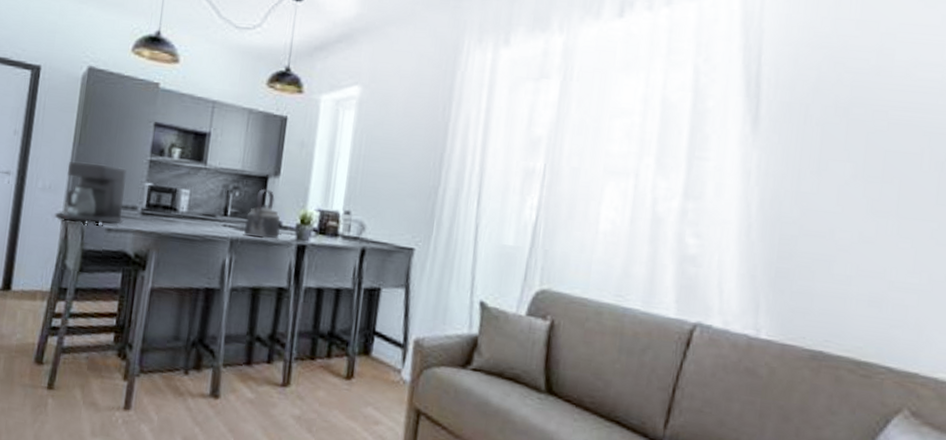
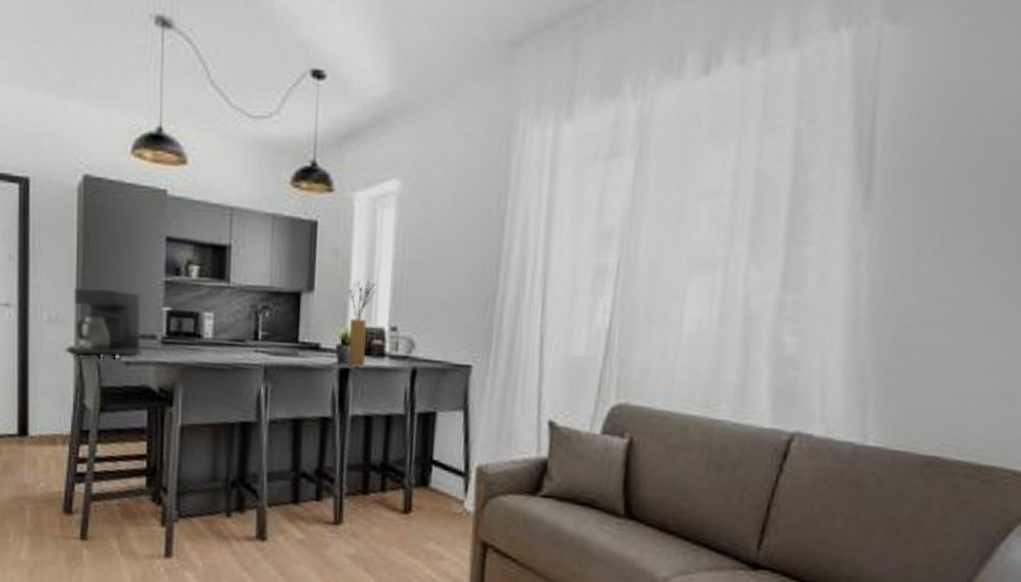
kettle: present [244,189,281,240] -> none [279,307,319,364]
vase: none [306,169,335,245] -> present [348,279,376,367]

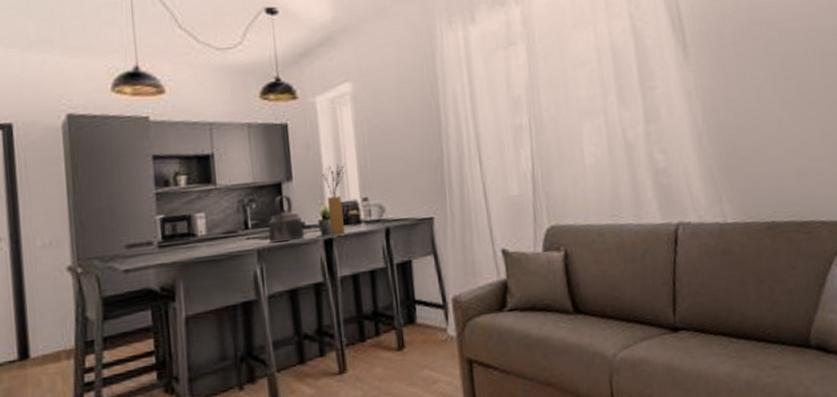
coffee maker: present [65,287,142,357] -> none [62,206,140,274]
kettle: none [279,307,319,364] -> present [268,195,304,243]

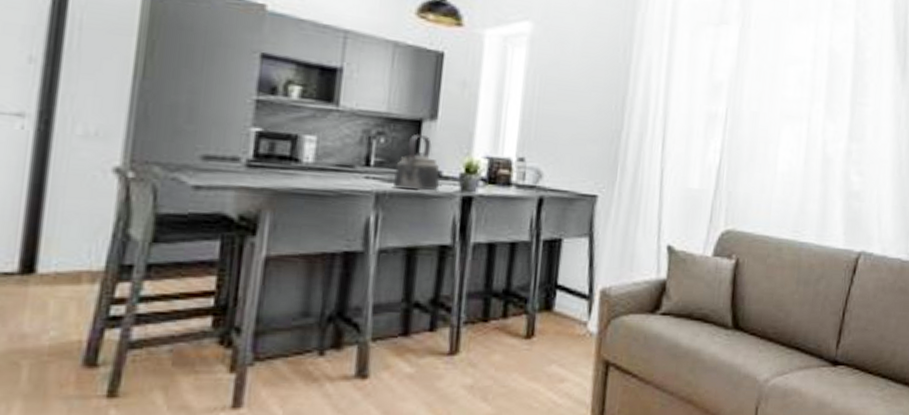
vase: present [322,163,345,236] -> none [472,111,504,195]

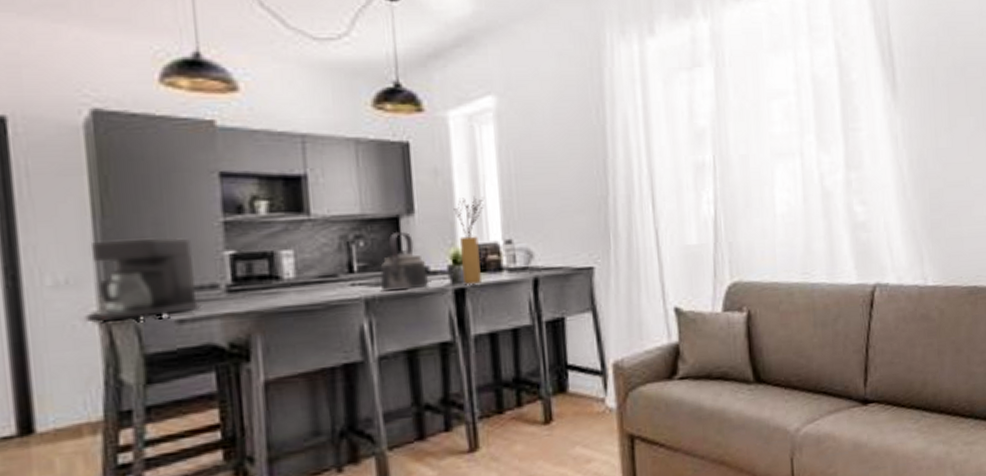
coffee maker: none [106,100,221,181] -> present [84,237,200,323]
vase: none [472,111,504,195] -> present [453,196,484,285]

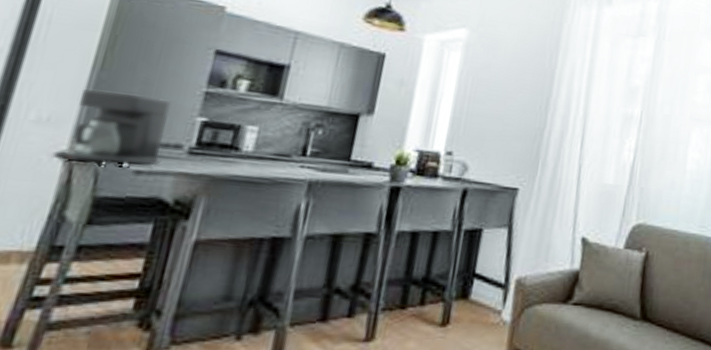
kettle: present [380,232,428,291] -> none [326,128,372,181]
vase: present [453,196,484,285] -> none [401,108,437,186]

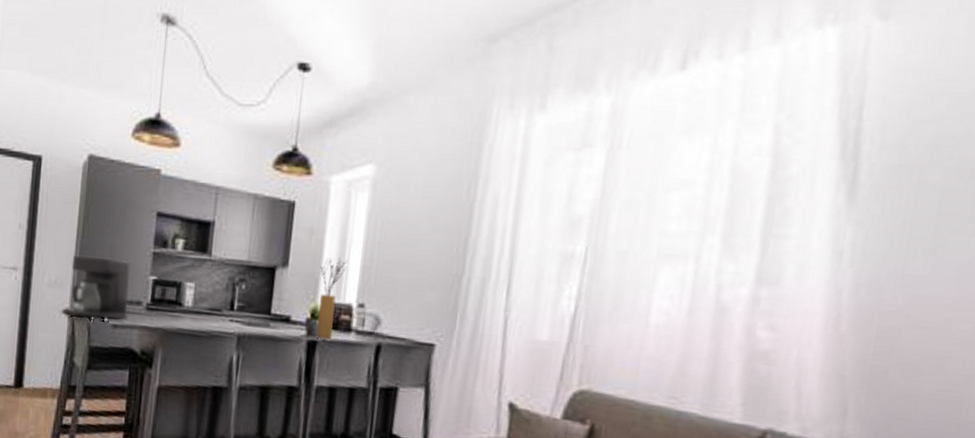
vase: none [401,108,437,186] -> present [316,257,347,340]

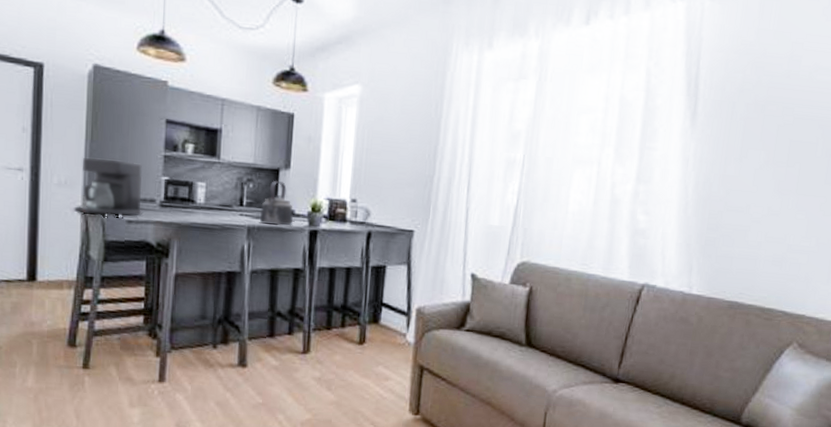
kettle: none [252,281,290,335] -> present [260,181,293,226]
vase: present [316,257,347,340] -> none [317,161,340,230]

